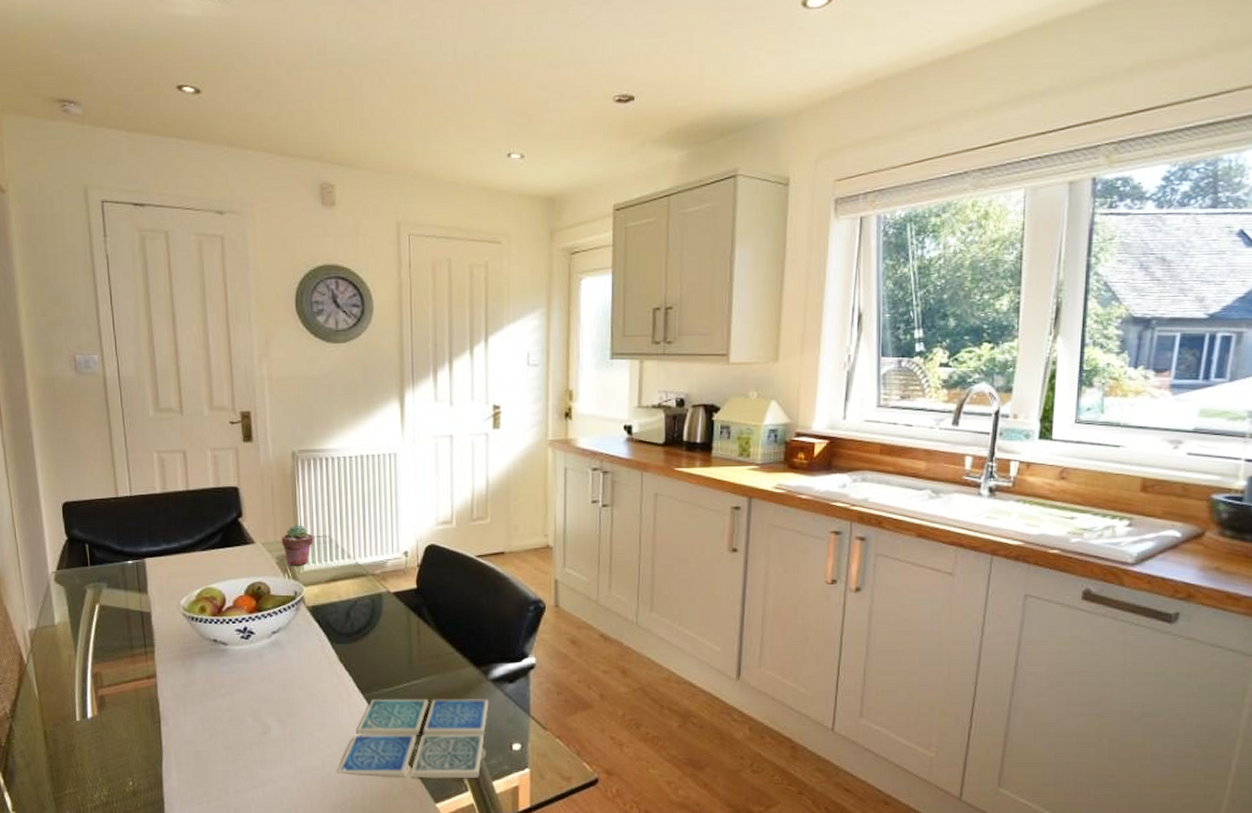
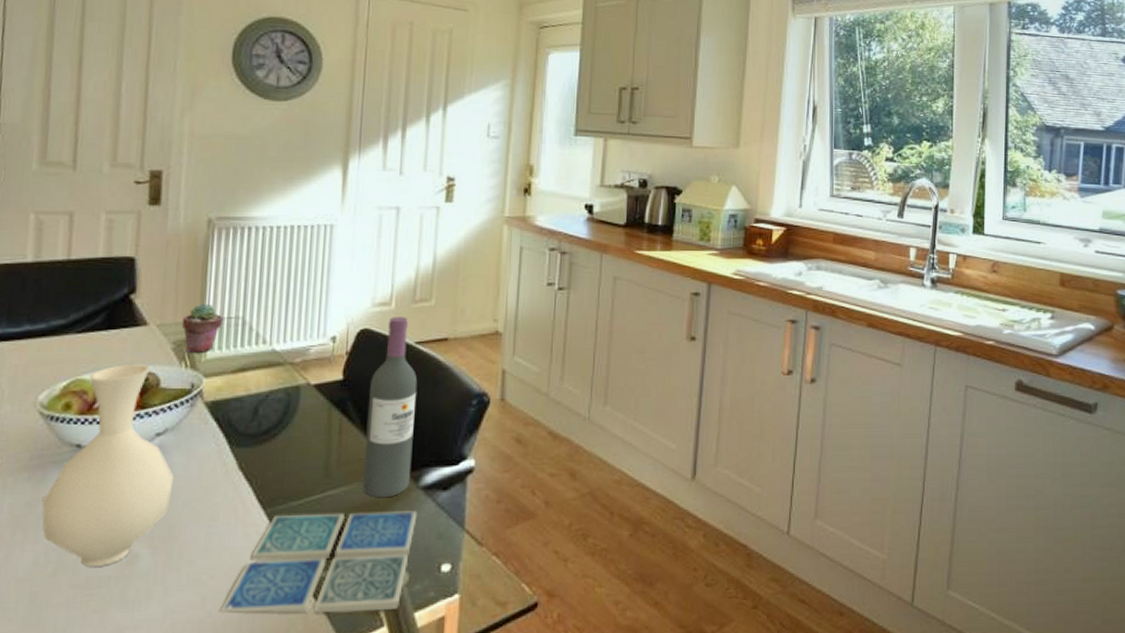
vase: none [194,575,291,735] -> present [42,363,175,568]
wine bottle: none [439,534,481,688] -> present [363,317,418,498]

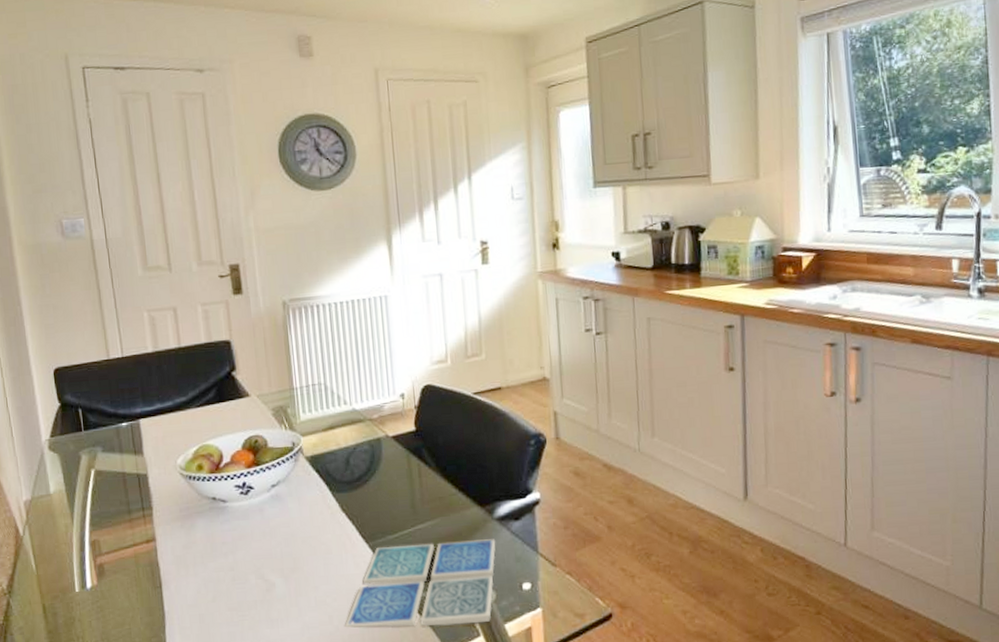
vase: present [42,363,175,568] -> none [195,428,292,595]
potted succulent: present [181,303,224,352] -> none [276,374,309,417]
wine bottle: present [363,317,418,498] -> none [439,371,486,530]

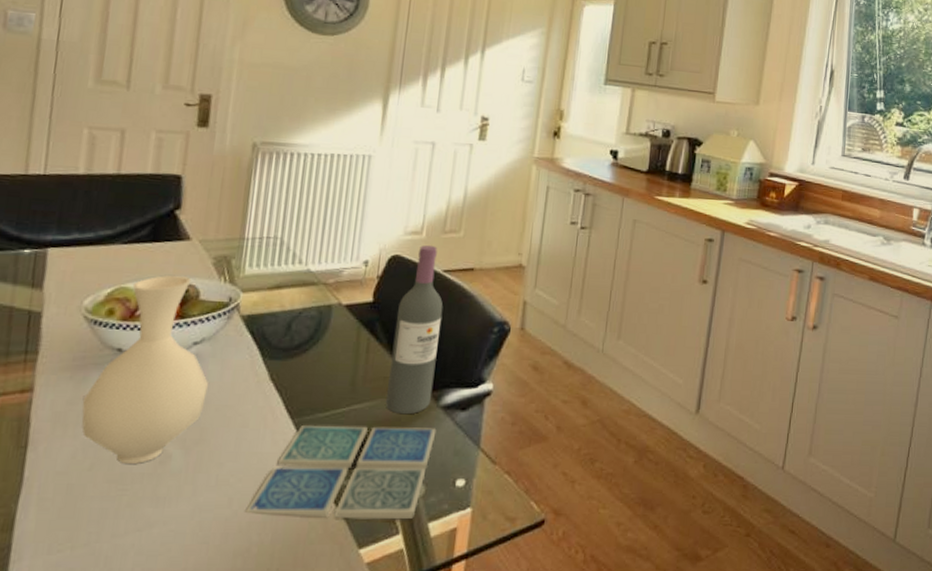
vase: none [195,428,292,595] -> present [81,275,209,465]
wine bottle: none [439,371,486,530] -> present [386,245,443,415]

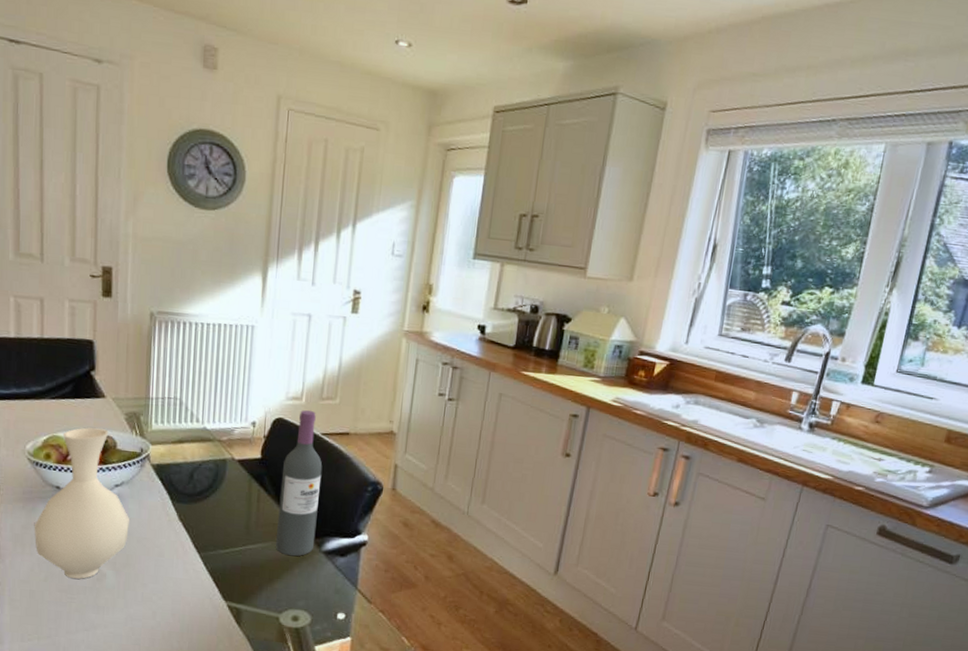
drink coaster: present [244,425,437,520] -> none [166,559,320,641]

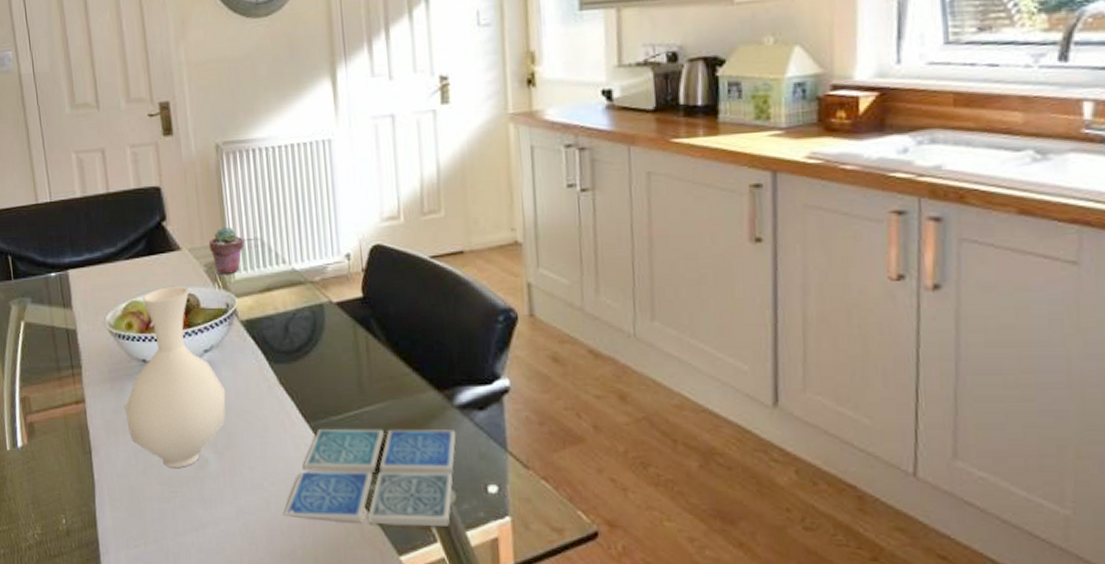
potted succulent: none [131,384,165,425] -> present [208,227,244,274]
drink coaster: none [166,559,320,641] -> present [282,428,456,527]
wine bottle: present [276,410,323,557] -> none [390,231,444,416]

